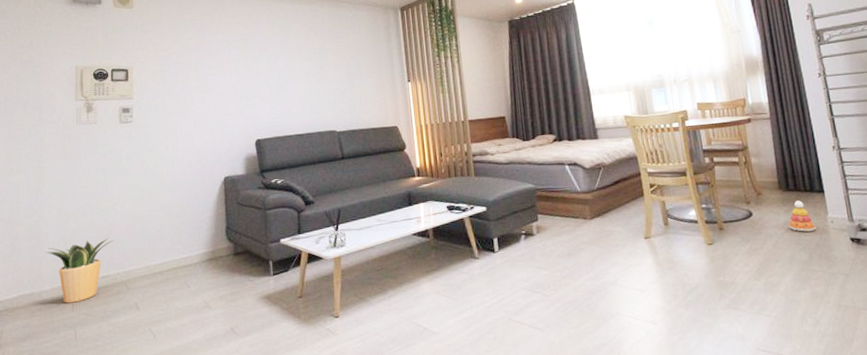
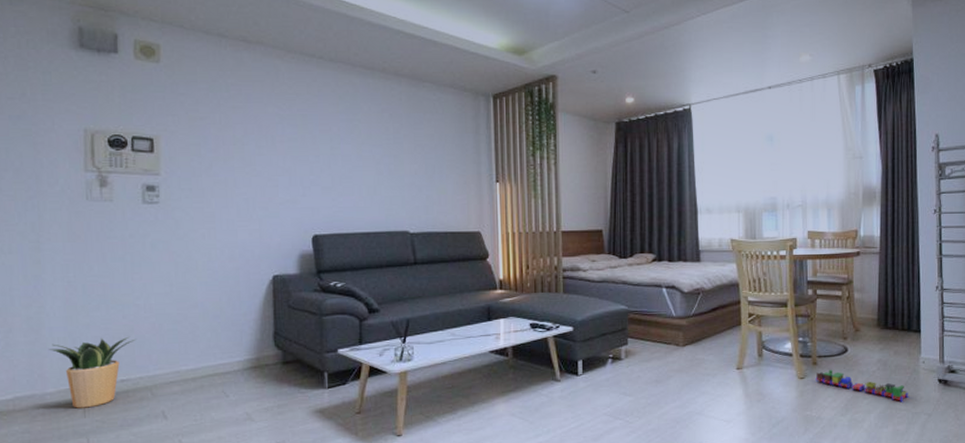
toy train: none [723,234,822,264] -> present [815,369,909,402]
stacking toy: present [788,200,817,232] -> none [881,339,908,371]

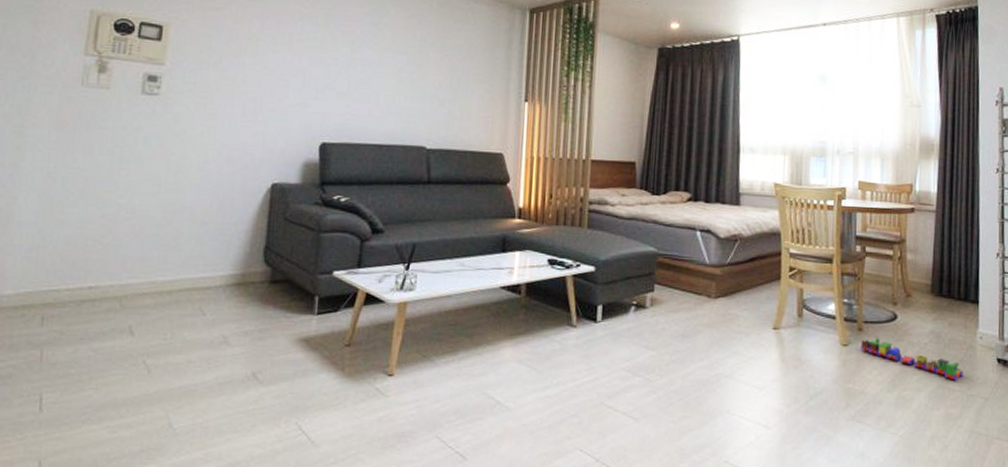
potted plant: present [48,336,136,408] -> none [14,238,112,316]

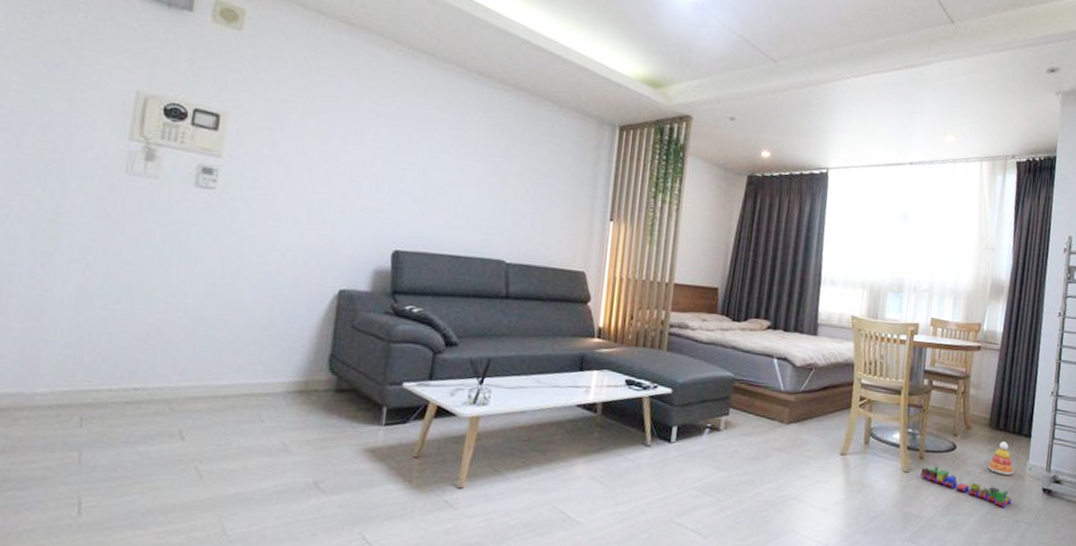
stacking toy: none [934,309,964,346] -> present [988,441,1014,476]

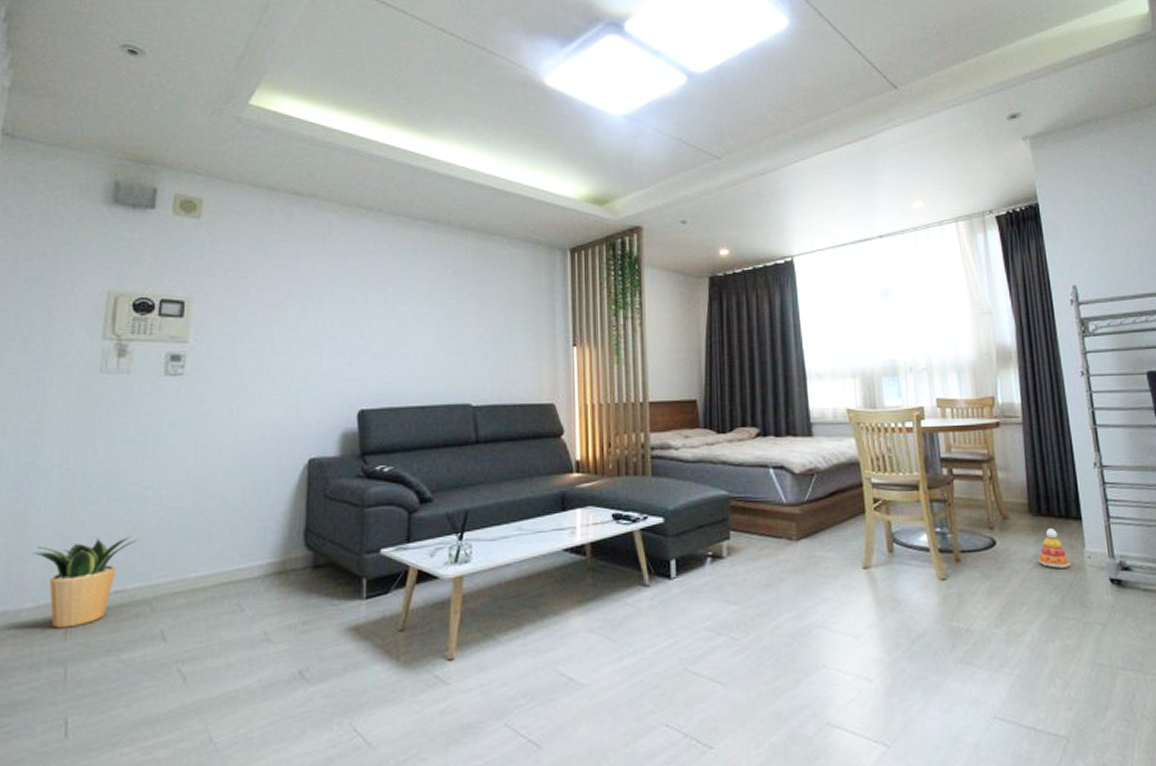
potted plant: none [47,335,161,417] -> present [32,535,139,628]
toy train: present [919,466,1012,509] -> none [959,568,1076,609]

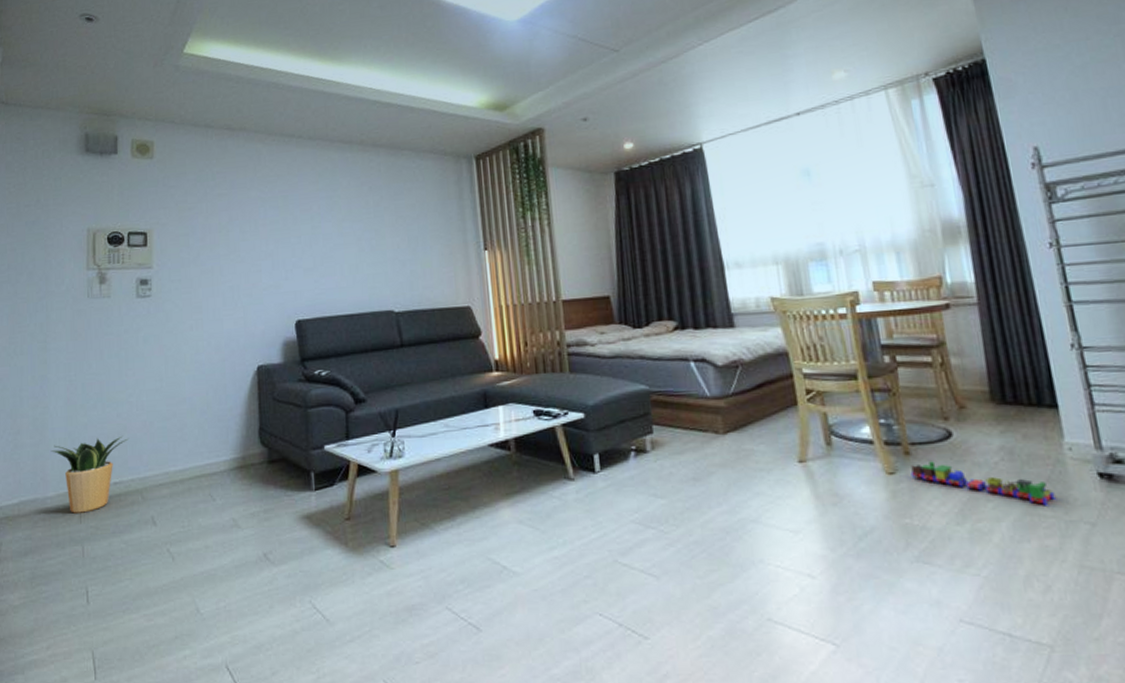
toy train: none [959,568,1076,609] -> present [910,461,1055,506]
stacking toy: present [1038,528,1071,569] -> none [1005,418,1047,463]

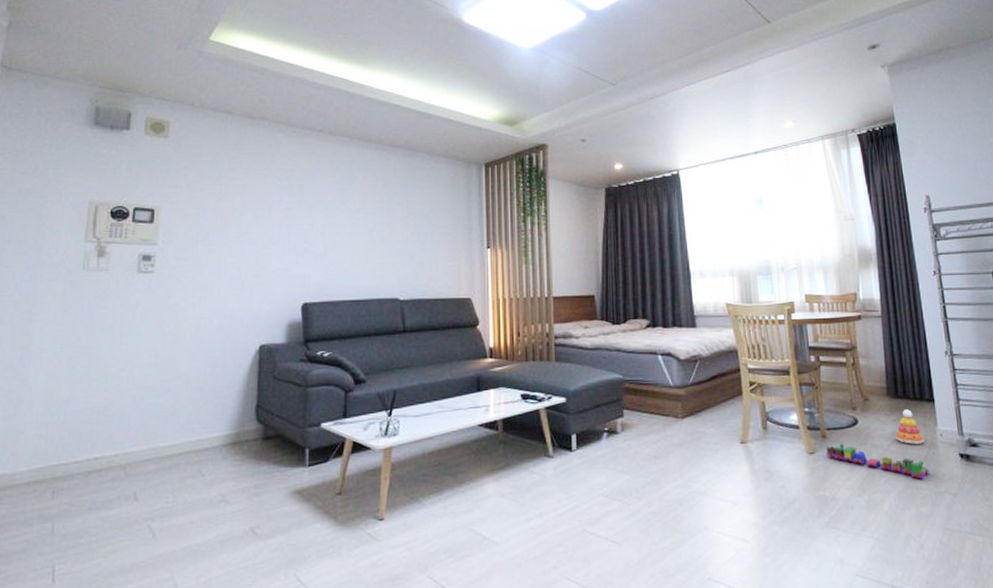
potted plant: present [50,435,129,513] -> none [25,410,115,490]
stacking toy: none [1005,418,1047,463] -> present [895,409,925,445]

